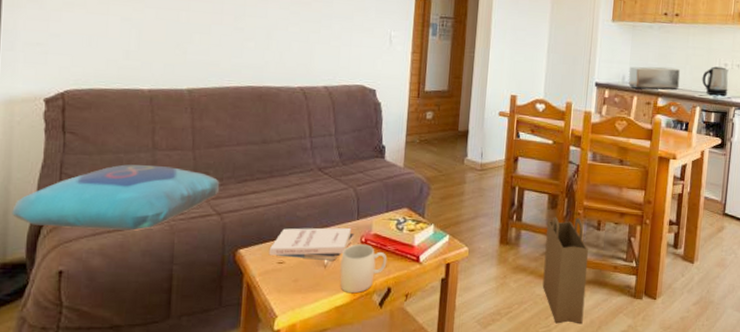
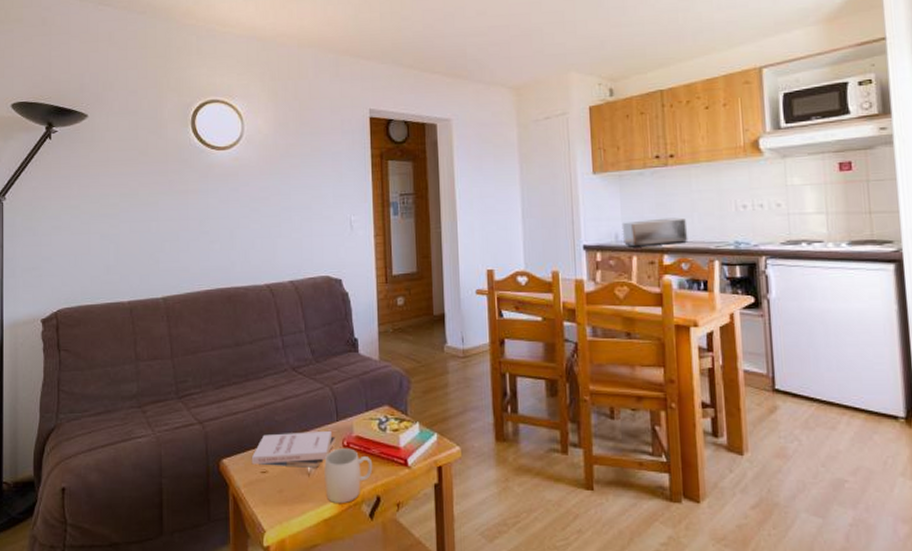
cushion: present [12,164,220,231] -> none [20,376,199,444]
shopping bag: present [542,216,589,324] -> none [549,405,609,536]
kettle: present [702,66,729,96] -> none [716,209,753,244]

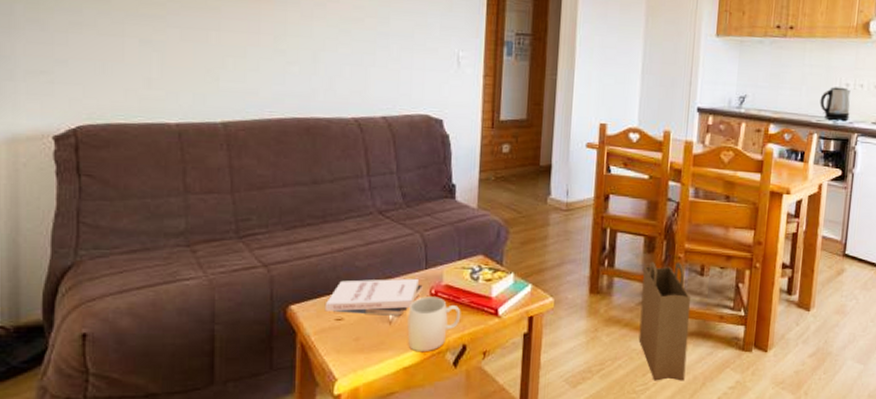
shopping bag: none [549,405,609,536] -> present [638,261,692,381]
toaster: present [623,217,688,247] -> none [736,88,796,115]
kettle: none [716,209,753,244] -> present [820,87,851,121]

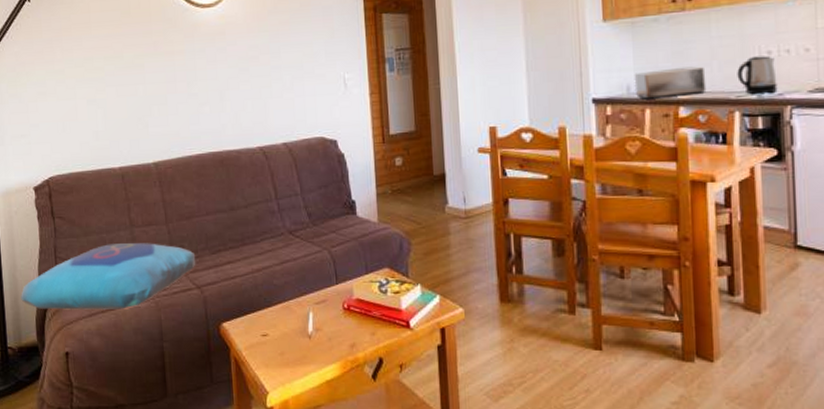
cushion: none [23,210,265,286] -> present [21,242,196,310]
books: present [324,278,423,316] -> none [251,293,336,330]
mug: present [407,296,461,352] -> none [325,311,375,366]
shopping bag: present [638,261,692,381] -> none [555,264,618,395]
toaster: none [736,88,796,115] -> present [635,66,707,99]

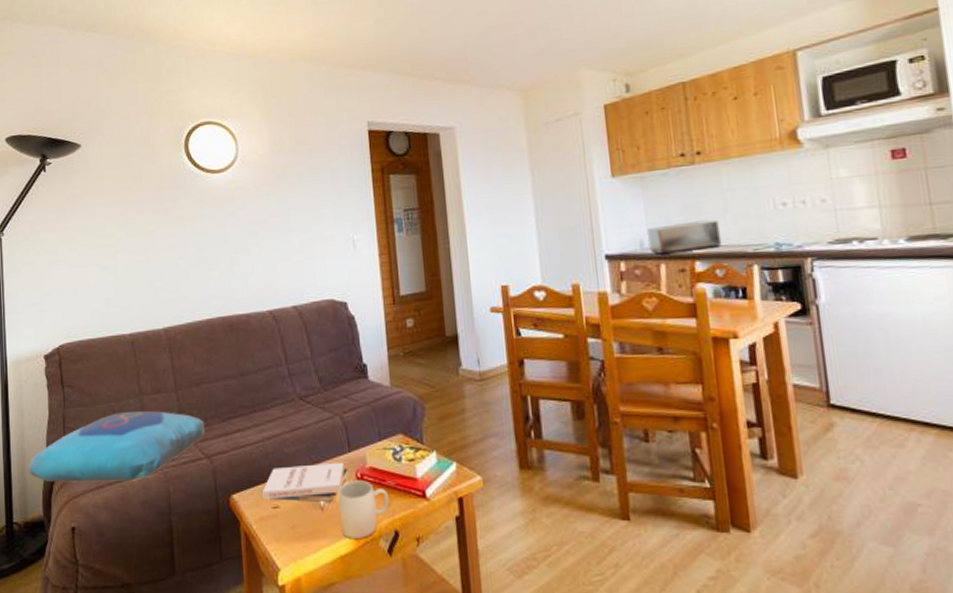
books: none [251,293,336,330] -> present [261,462,349,502]
mug: none [325,311,375,366] -> present [337,480,390,540]
kettle: present [737,55,778,94] -> none [752,207,796,247]

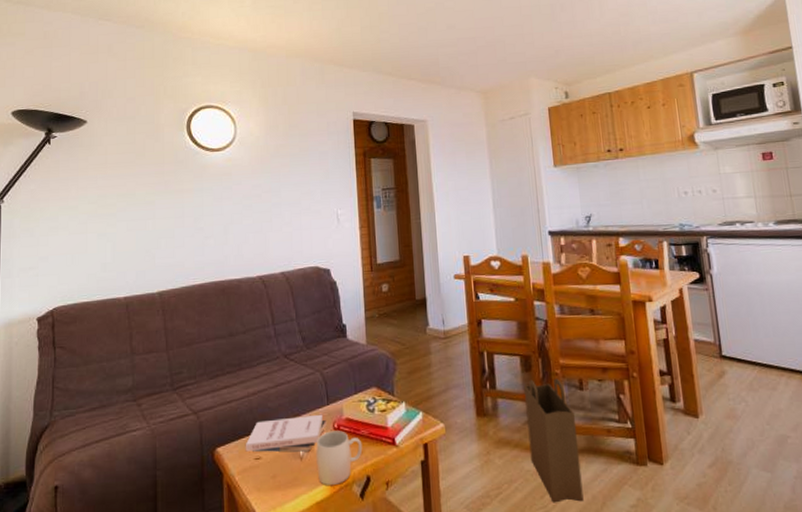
cushion: present [28,410,206,482] -> none [13,370,194,442]
shopping bag: none [576,428,650,570] -> present [524,378,584,503]
toaster: present [647,219,722,255] -> none [582,204,640,232]

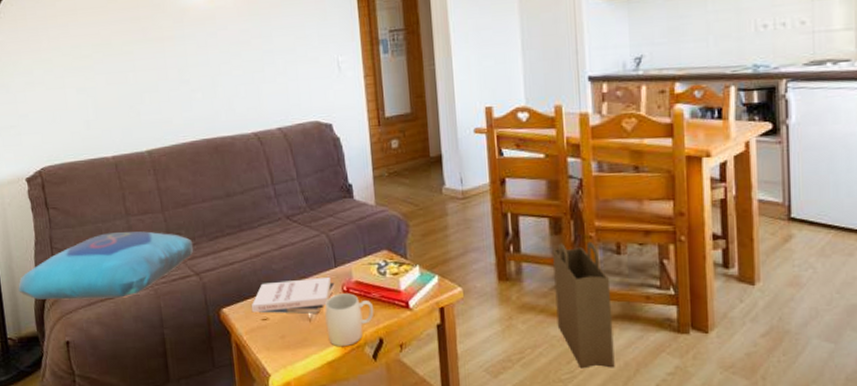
cushion: none [13,370,194,442] -> present [18,231,194,300]

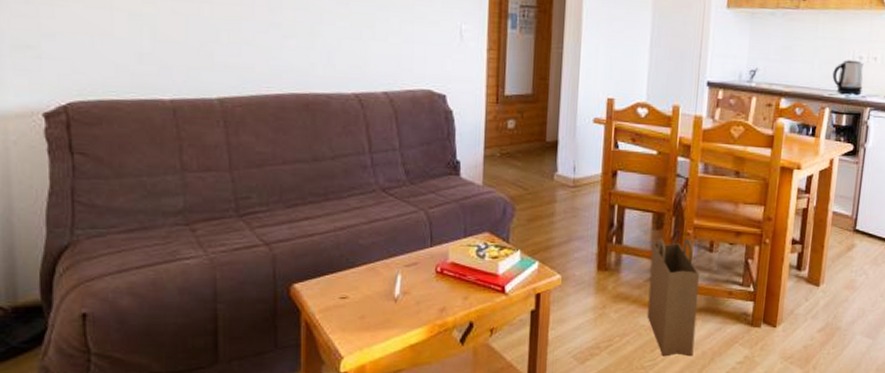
cushion: present [18,231,194,300] -> none [18,189,266,266]
books: present [251,276,335,314] -> none [328,256,428,294]
mug: present [324,293,374,347] -> none [413,274,468,330]
kettle: none [733,29,773,68] -> present [832,60,864,94]

